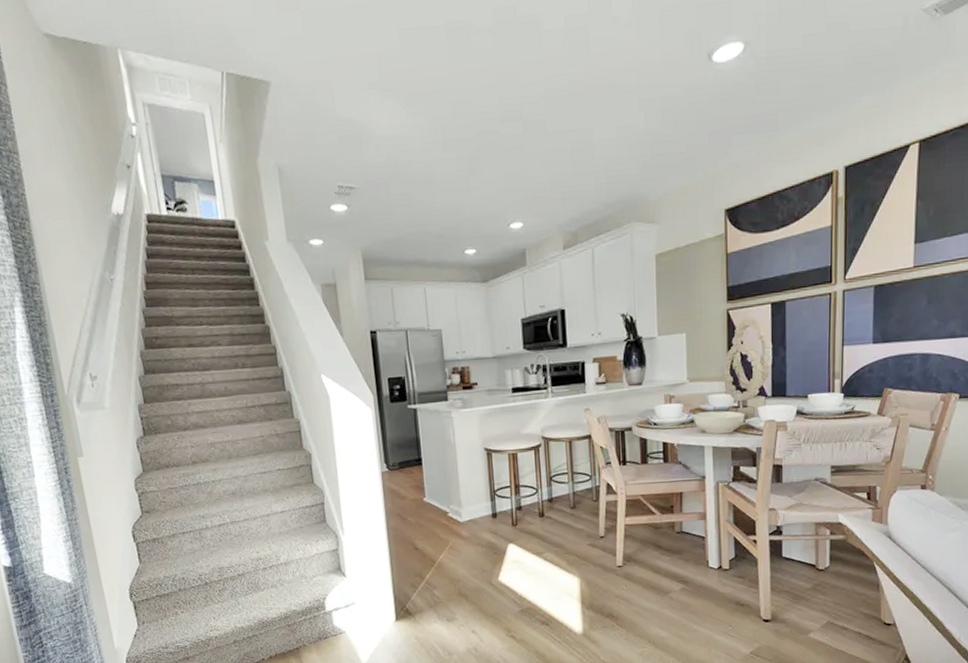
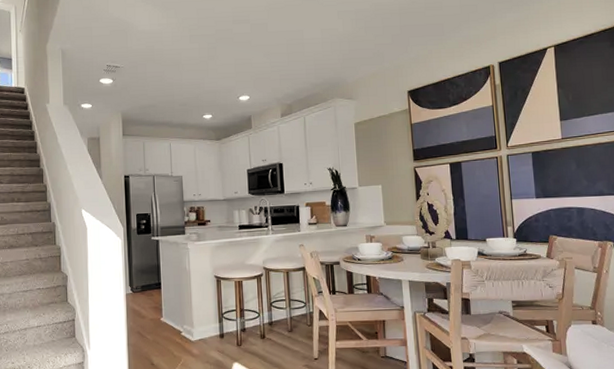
bowl: present [692,410,746,435] -> none [390,250,435,270]

